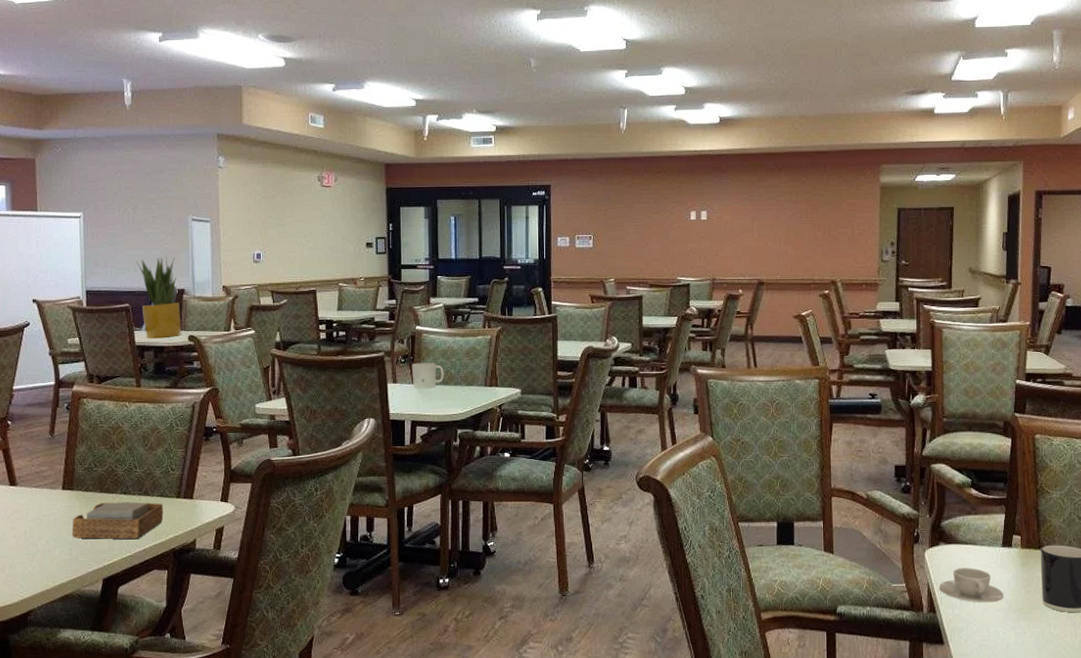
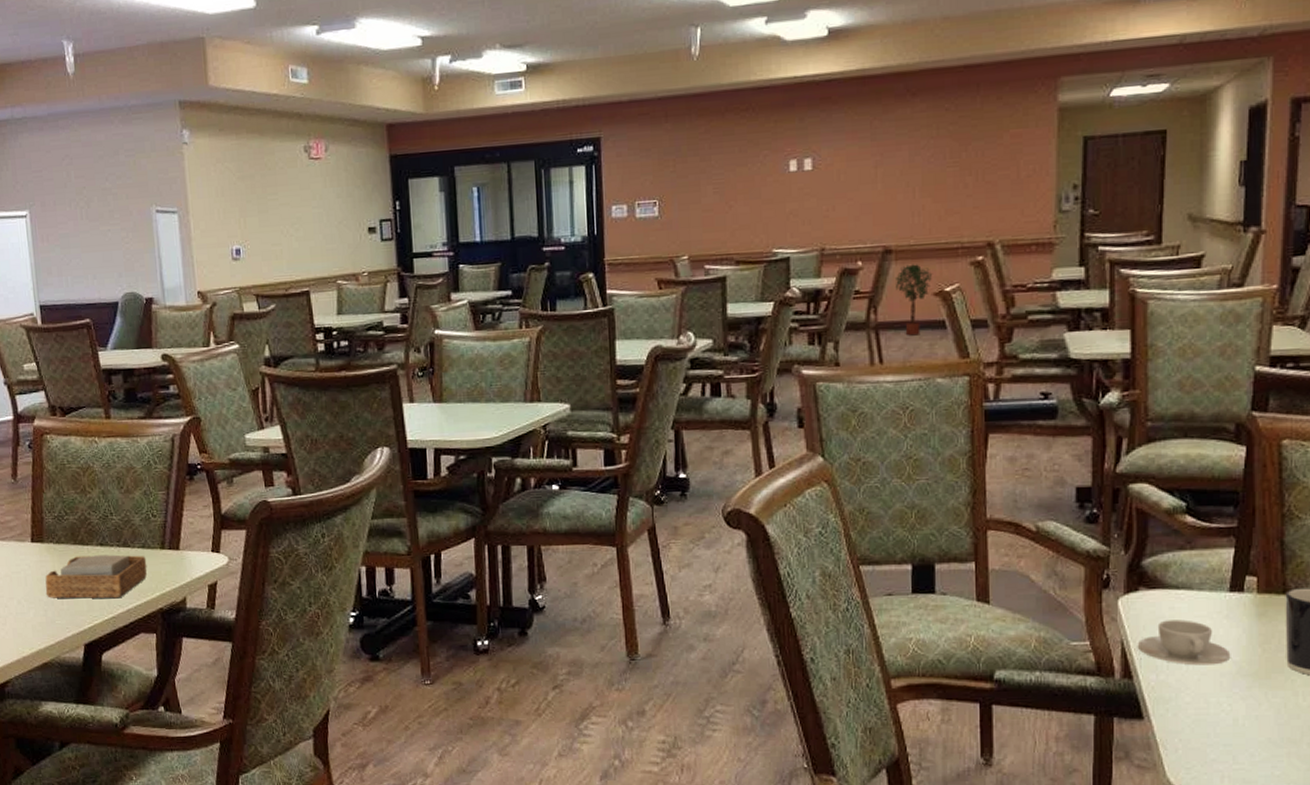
planter: present [136,255,181,339] -> none [94,256,153,360]
mug: present [411,362,444,389] -> none [431,374,473,409]
potted tree: none [765,294,793,347] -> present [894,264,933,336]

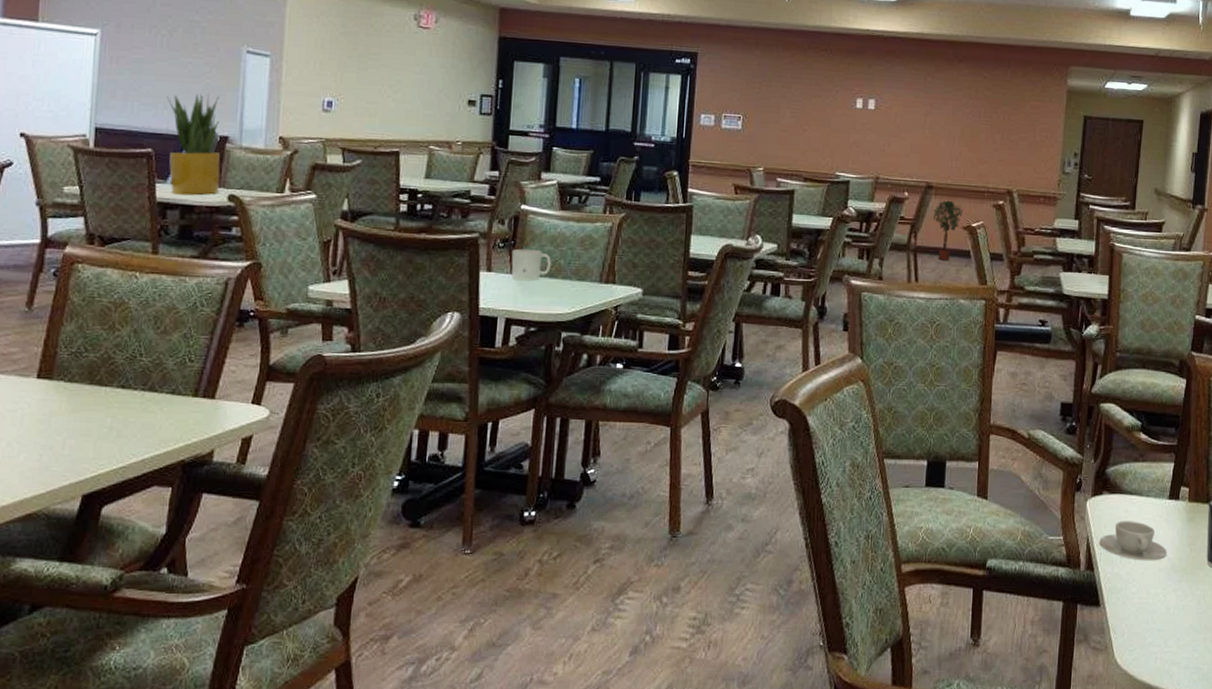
napkin holder: present [45,554,148,599] -> none [44,397,174,447]
planter: none [94,256,153,360] -> present [167,92,221,195]
mug: none [431,374,473,409] -> present [511,248,551,281]

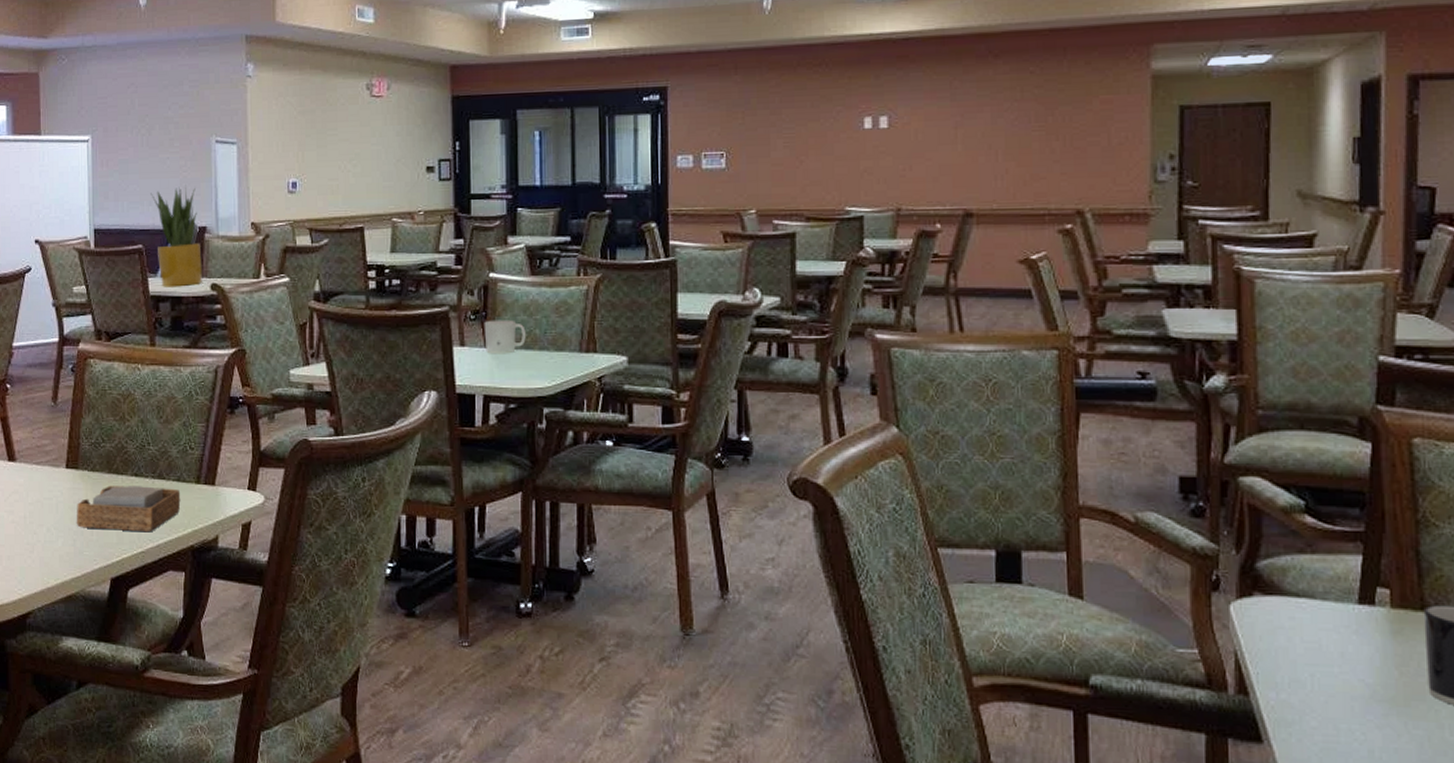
napkin holder: none [44,397,174,447] -> present [76,485,181,533]
potted tree: present [933,200,964,261] -> none [976,229,1018,304]
teacup: present [1098,521,1167,561] -> none [1253,631,1363,687]

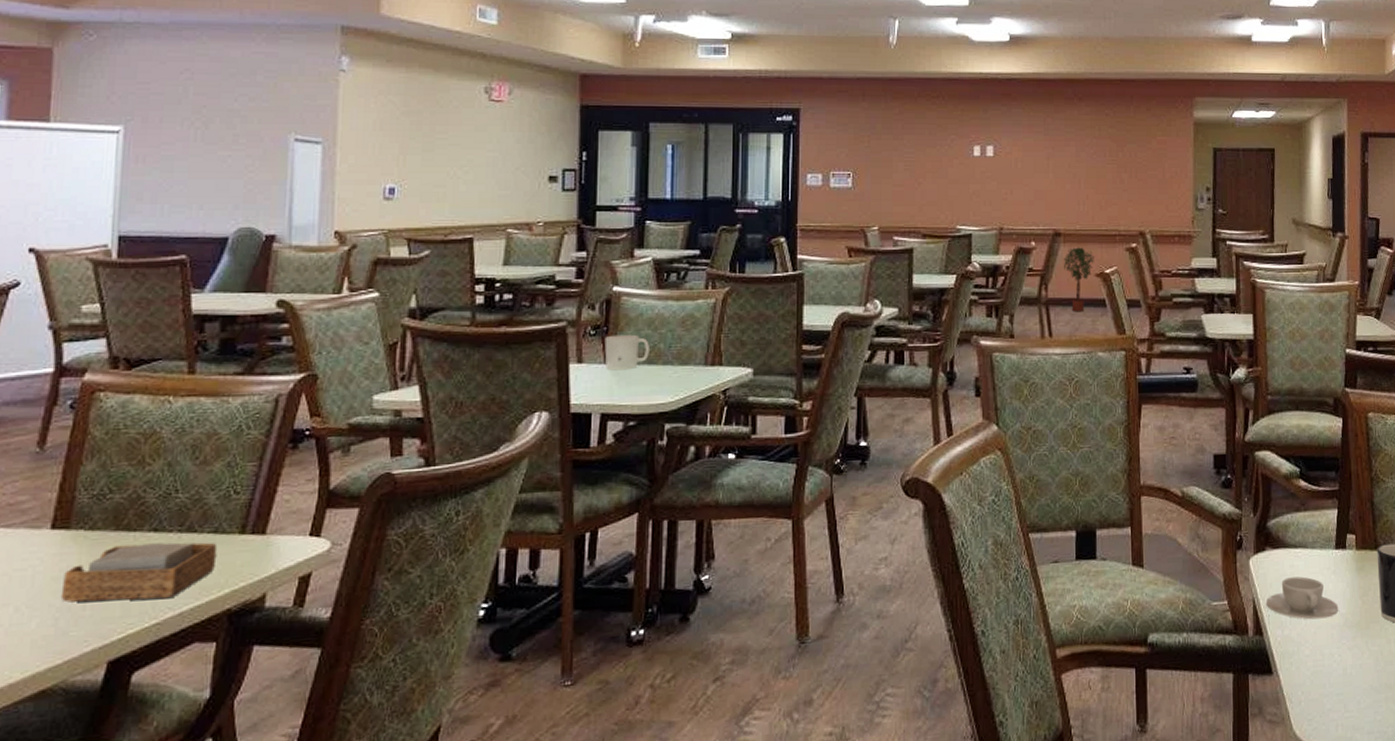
planter: present [151,185,202,287] -> none [202,187,267,305]
potted tree: none [976,229,1018,304] -> present [1063,247,1095,312]
teacup: none [1253,631,1363,687] -> present [1265,576,1339,620]

